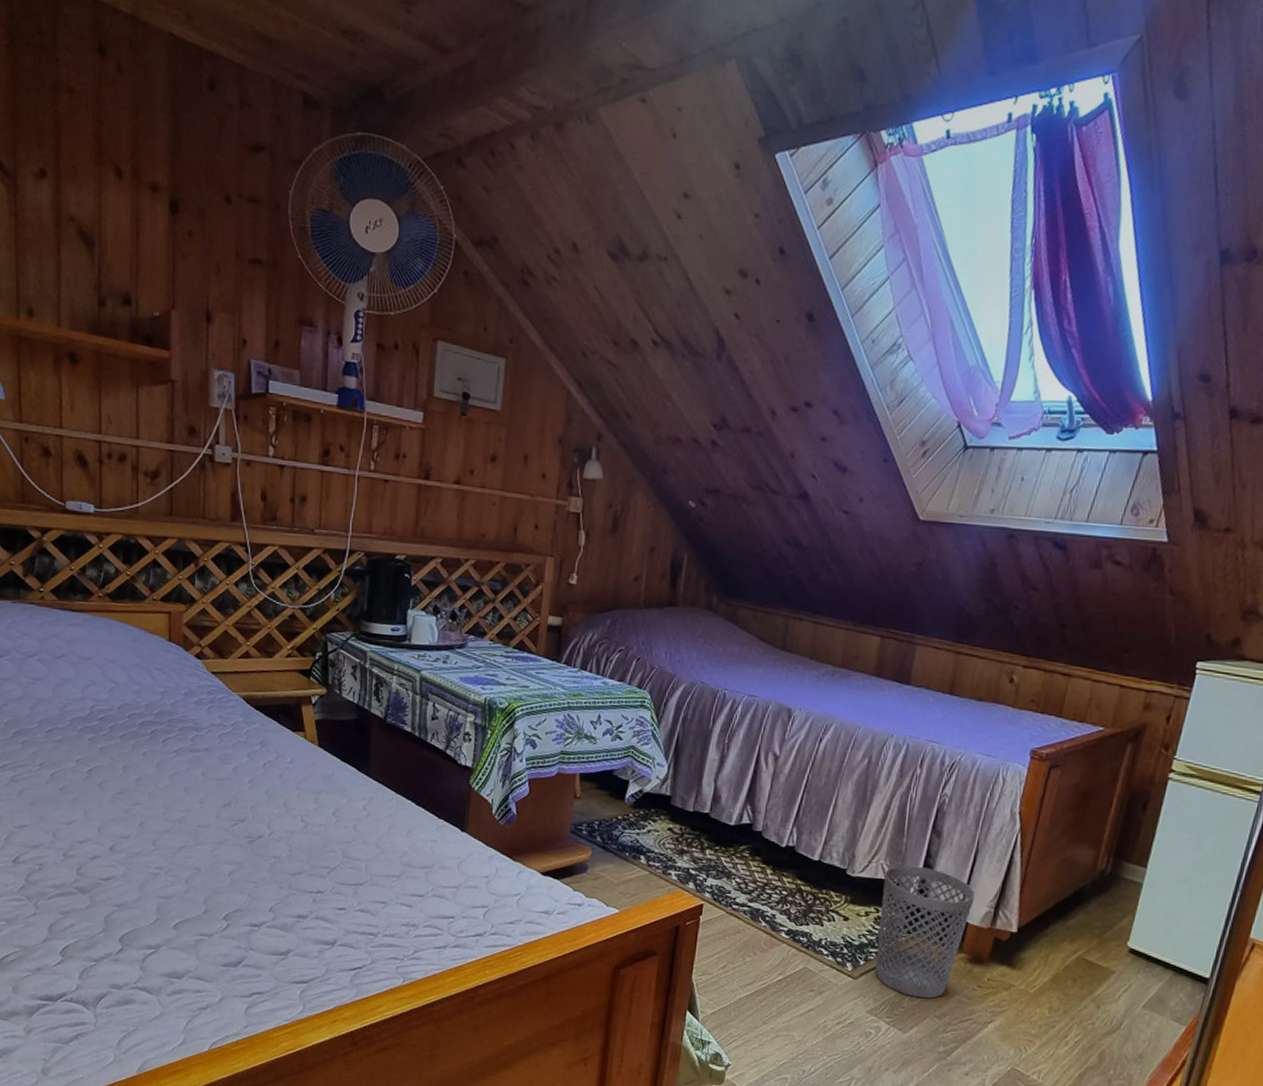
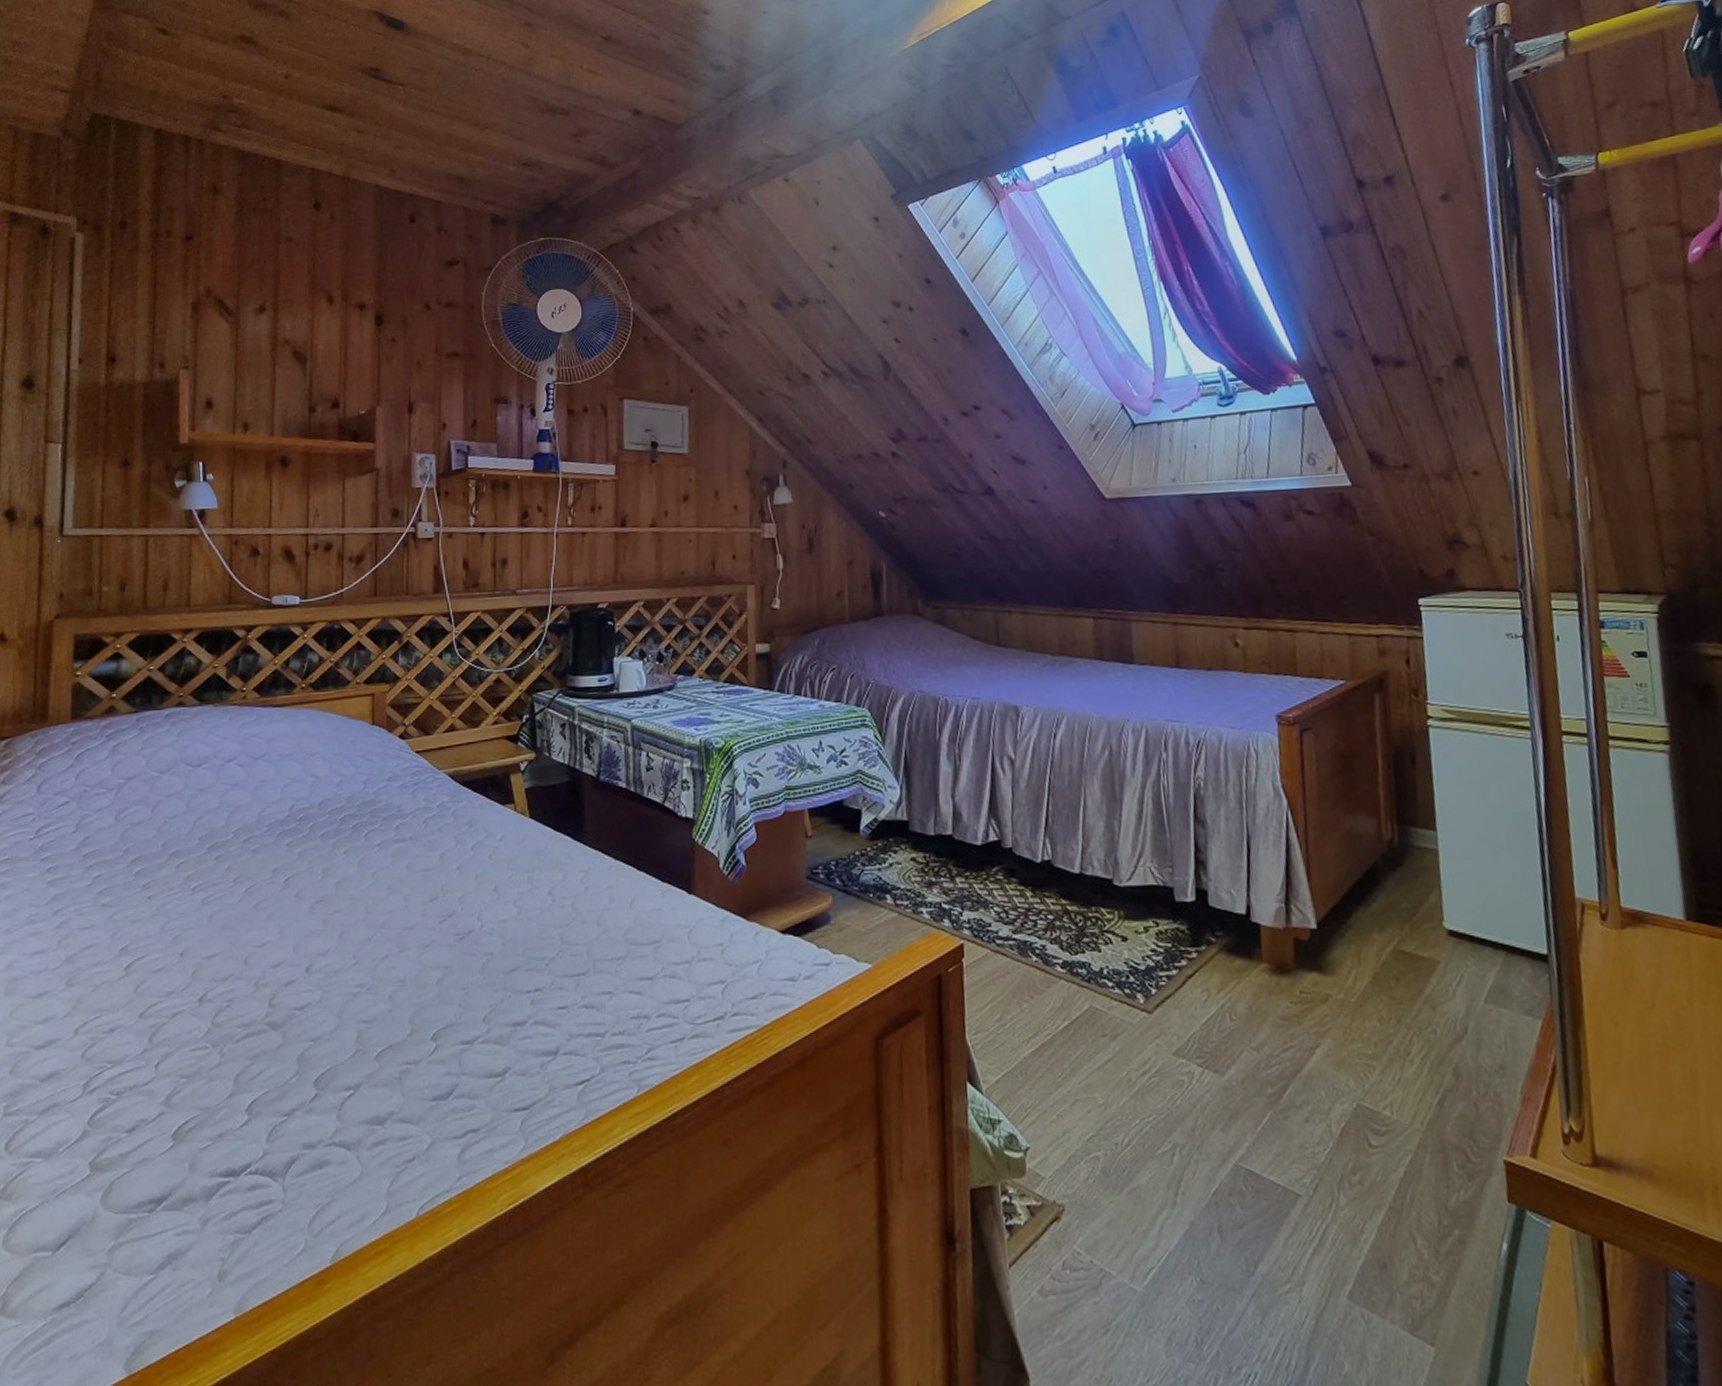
wastebasket: present [875,865,976,998] -> none [1155,864,1261,1026]

